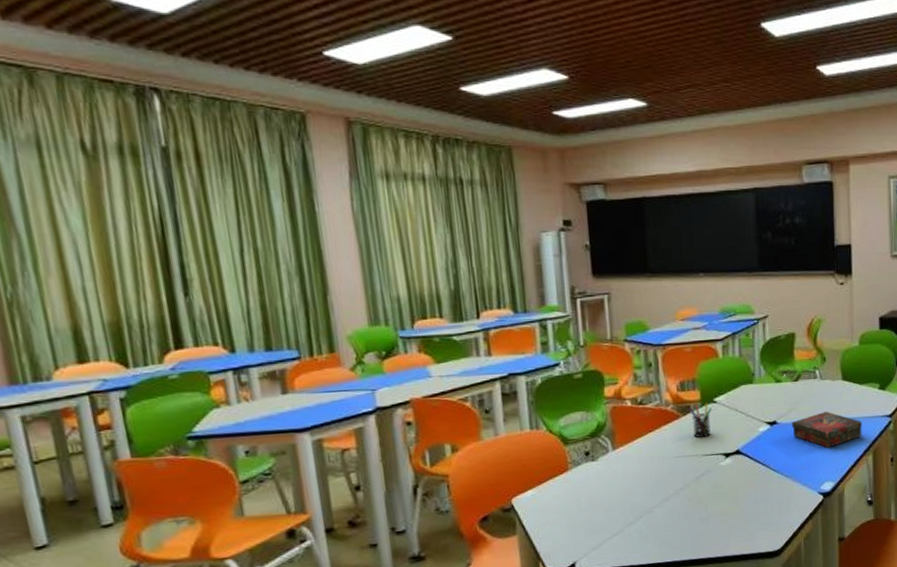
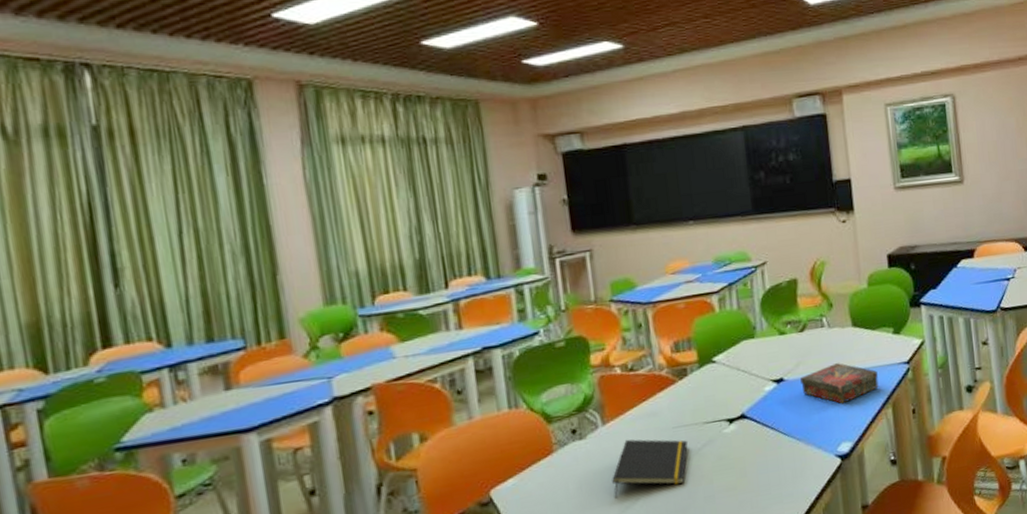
notepad: none [619,464,688,514] -> present [612,439,689,499]
pen holder: present [688,403,712,437] -> none [685,364,711,404]

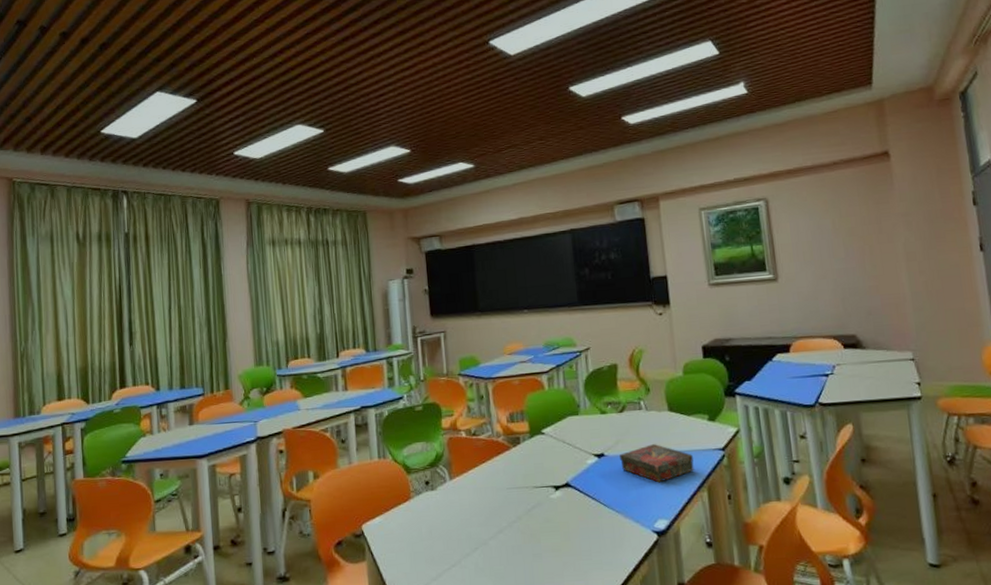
notepad: present [612,439,689,499] -> none [456,494,520,545]

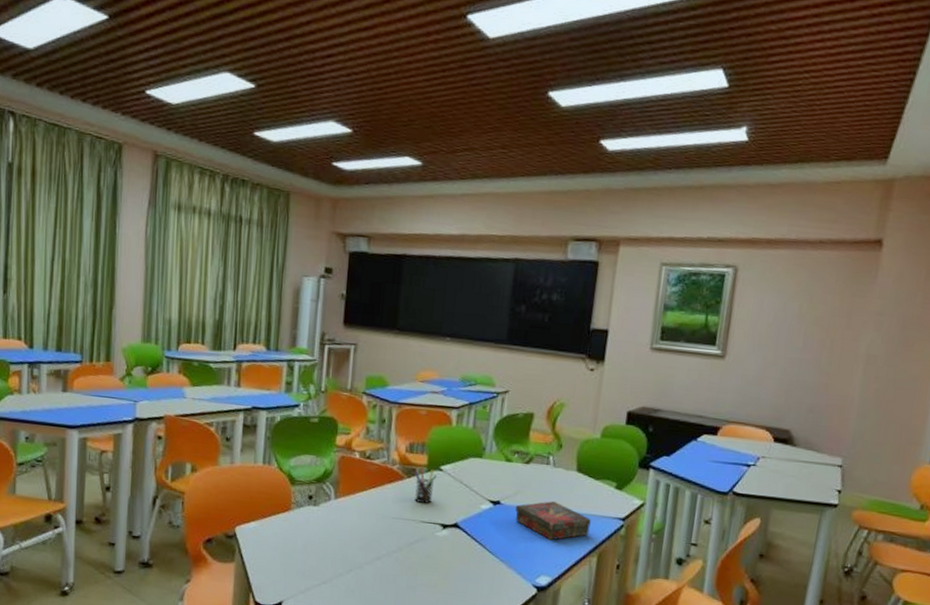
pen holder: none [518,434,540,469] -> present [413,468,437,503]

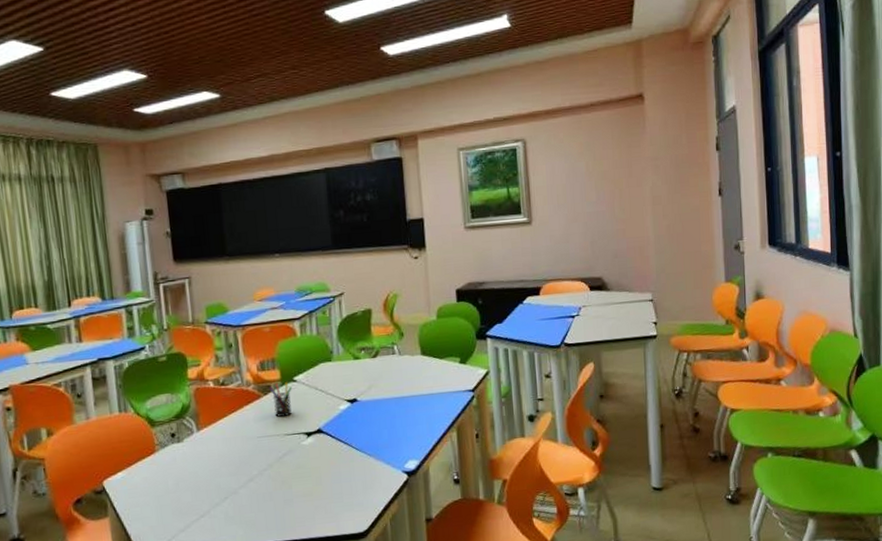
book: present [516,501,591,541] -> none [372,388,445,425]

